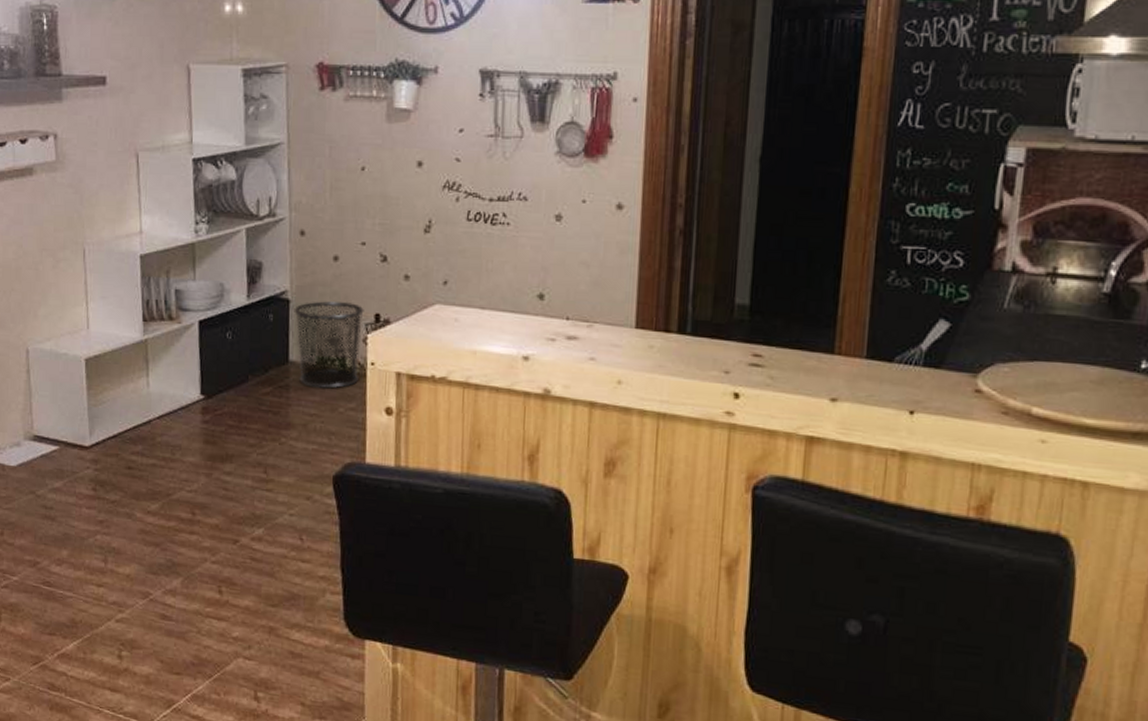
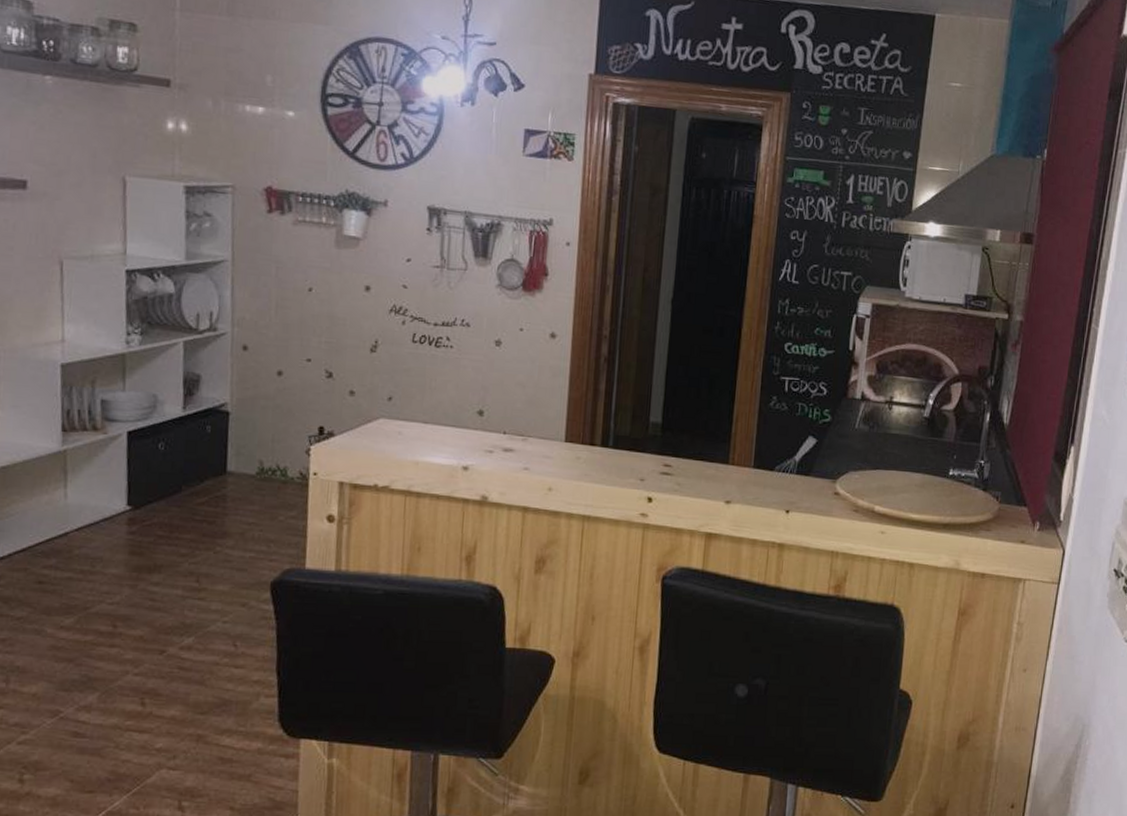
waste bin: present [294,301,364,389] -> none [234,414,308,498]

